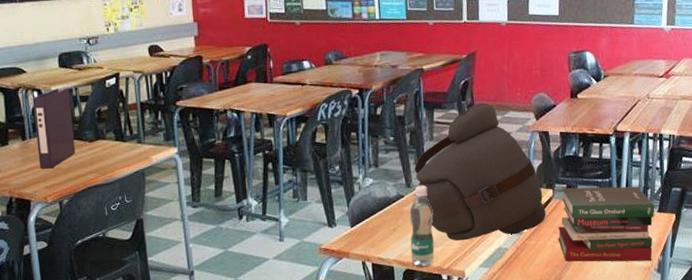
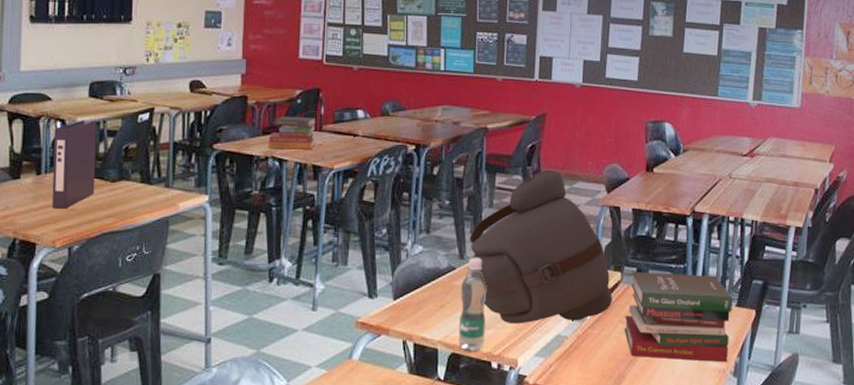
books: none [225,71,267,102] -> present [268,116,315,149]

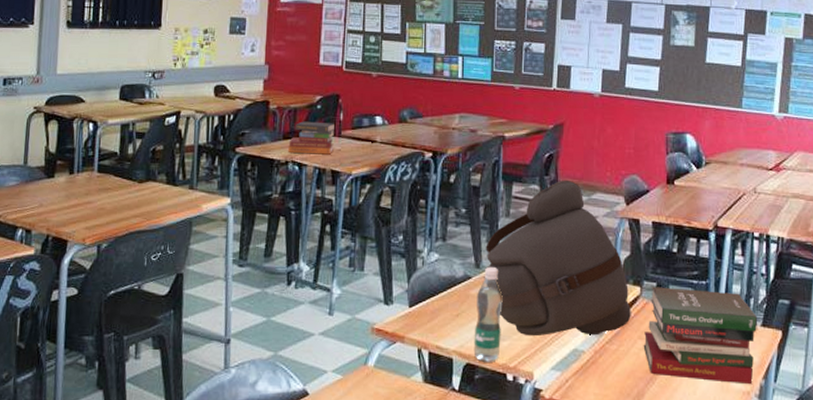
binder: present [51,120,97,209] -> none [82,122,127,208]

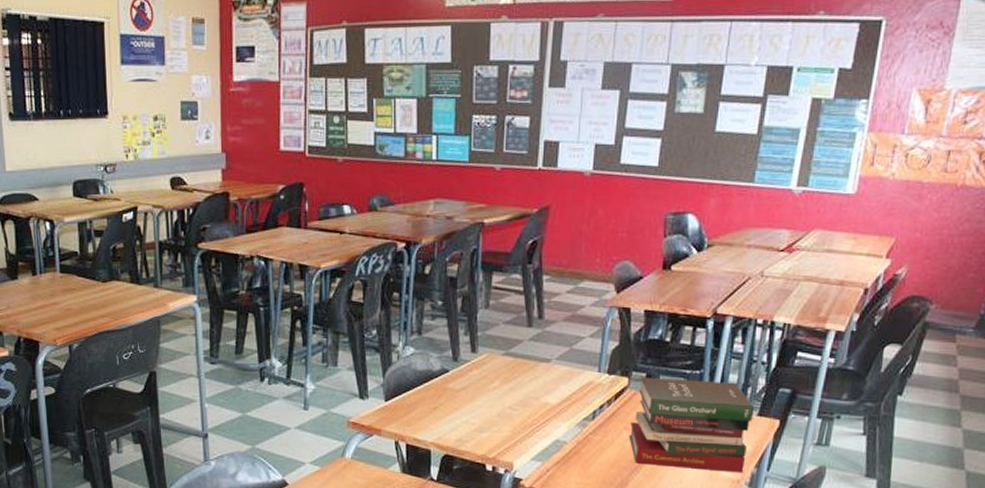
books: present [288,121,334,155] -> none [252,213,300,248]
bottle: present [473,267,503,362] -> none [452,360,482,453]
backpack: present [486,180,631,337] -> none [464,268,618,428]

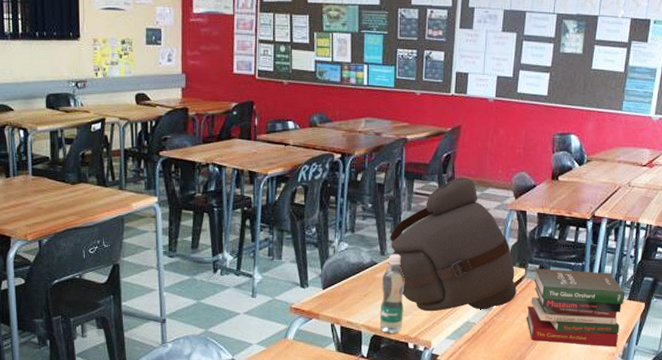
bottle: none [452,360,482,453] -> present [379,254,405,334]
backpack: none [464,268,618,428] -> present [390,177,517,312]

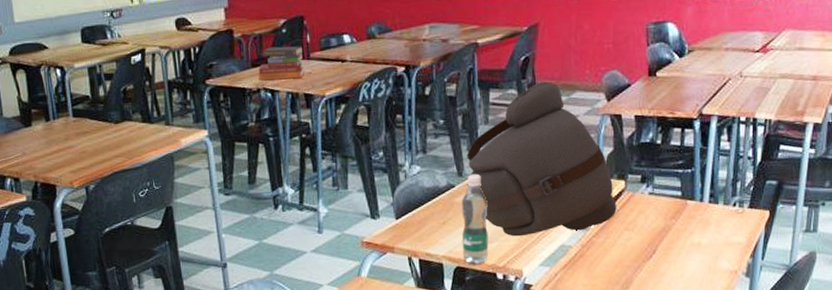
books: none [208,126,250,157] -> present [258,46,304,80]
books: present [526,268,625,348] -> none [630,178,745,264]

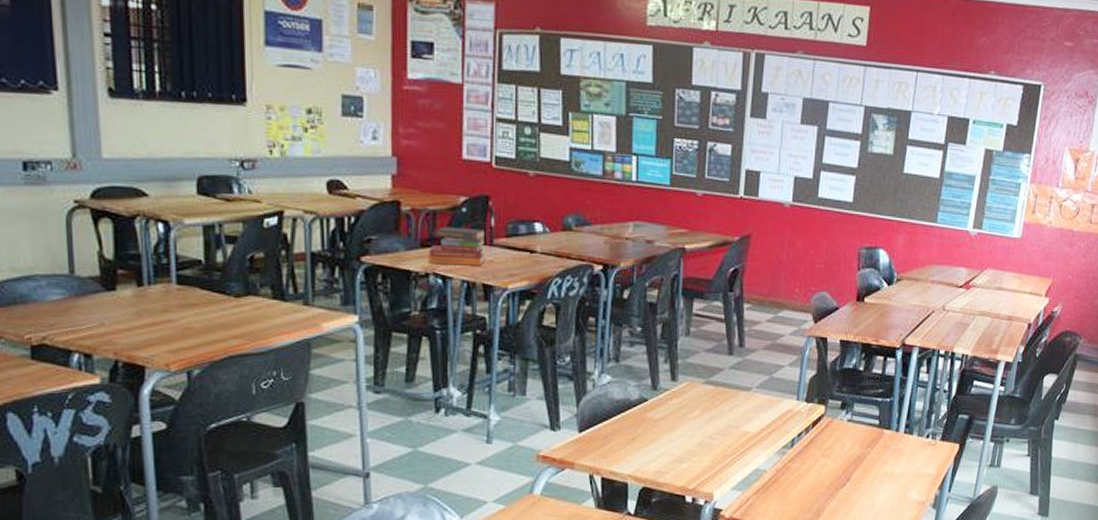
bottle: present [461,174,489,264] -> none [650,389,682,485]
backpack: present [466,81,617,237] -> none [663,296,815,458]

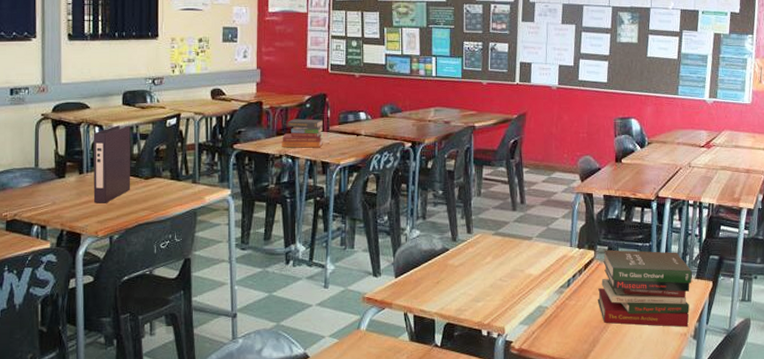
binder: none [155,222,215,327] -> present [93,125,131,204]
books: none [825,405,938,496] -> present [597,250,693,328]

